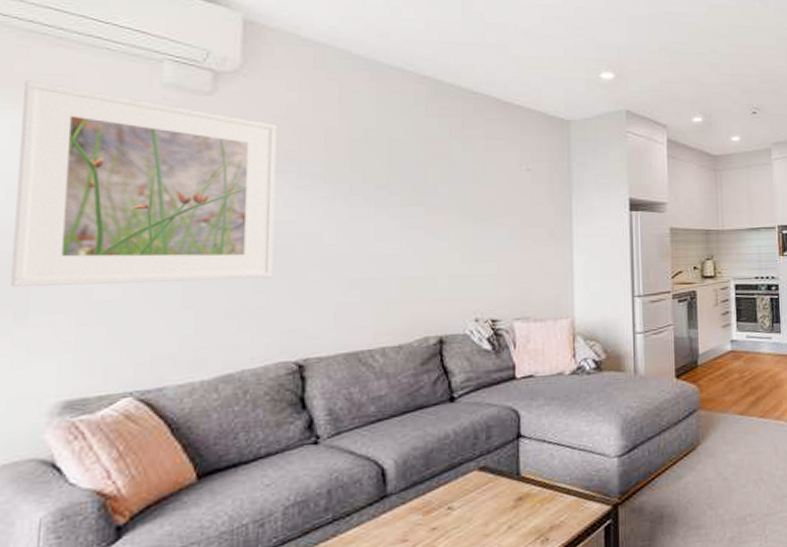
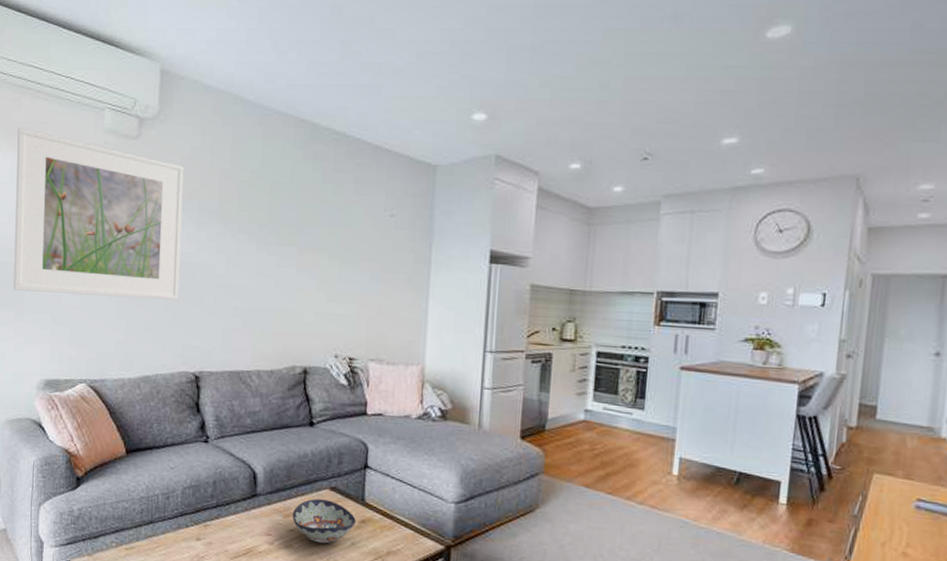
decorative bowl: none [433,483,511,537] -> present [292,499,356,544]

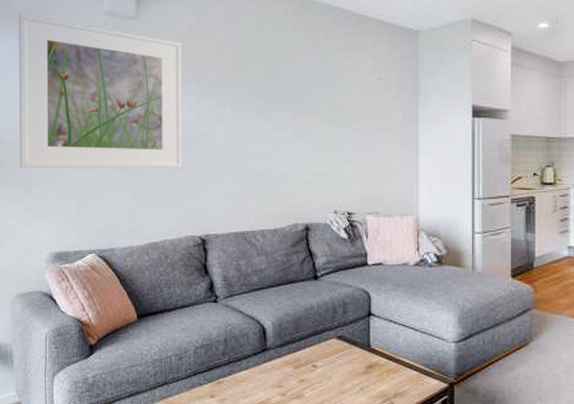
decorative bowl: present [292,499,356,544] -> none [302,348,363,391]

